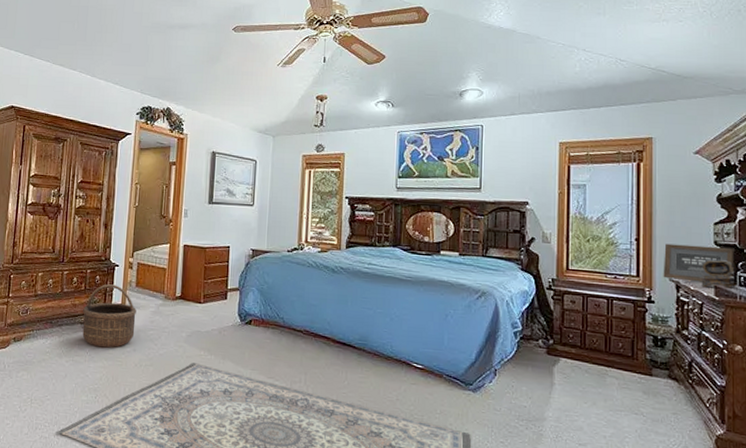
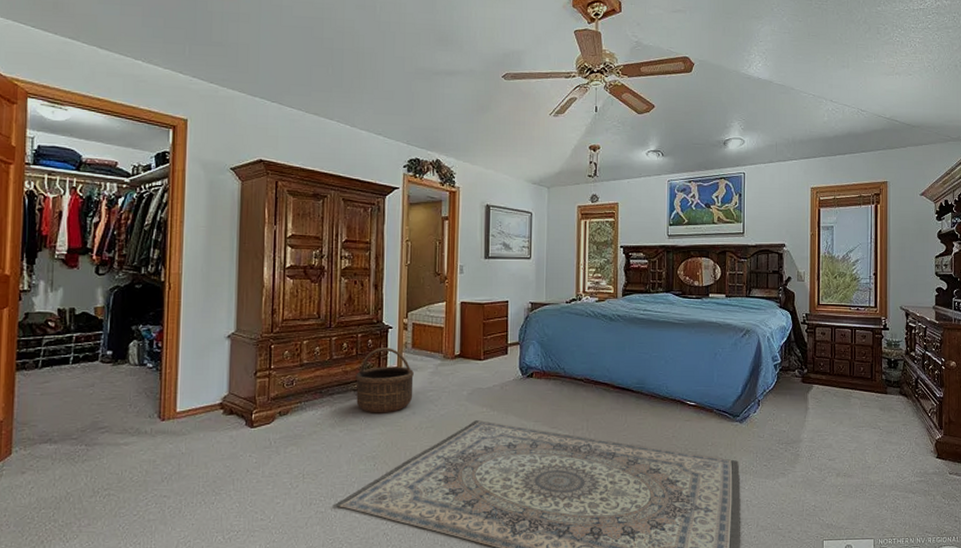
picture frame: present [663,243,735,282] -> none [895,276,951,309]
jewelry box: present [700,259,736,288] -> none [924,288,952,314]

